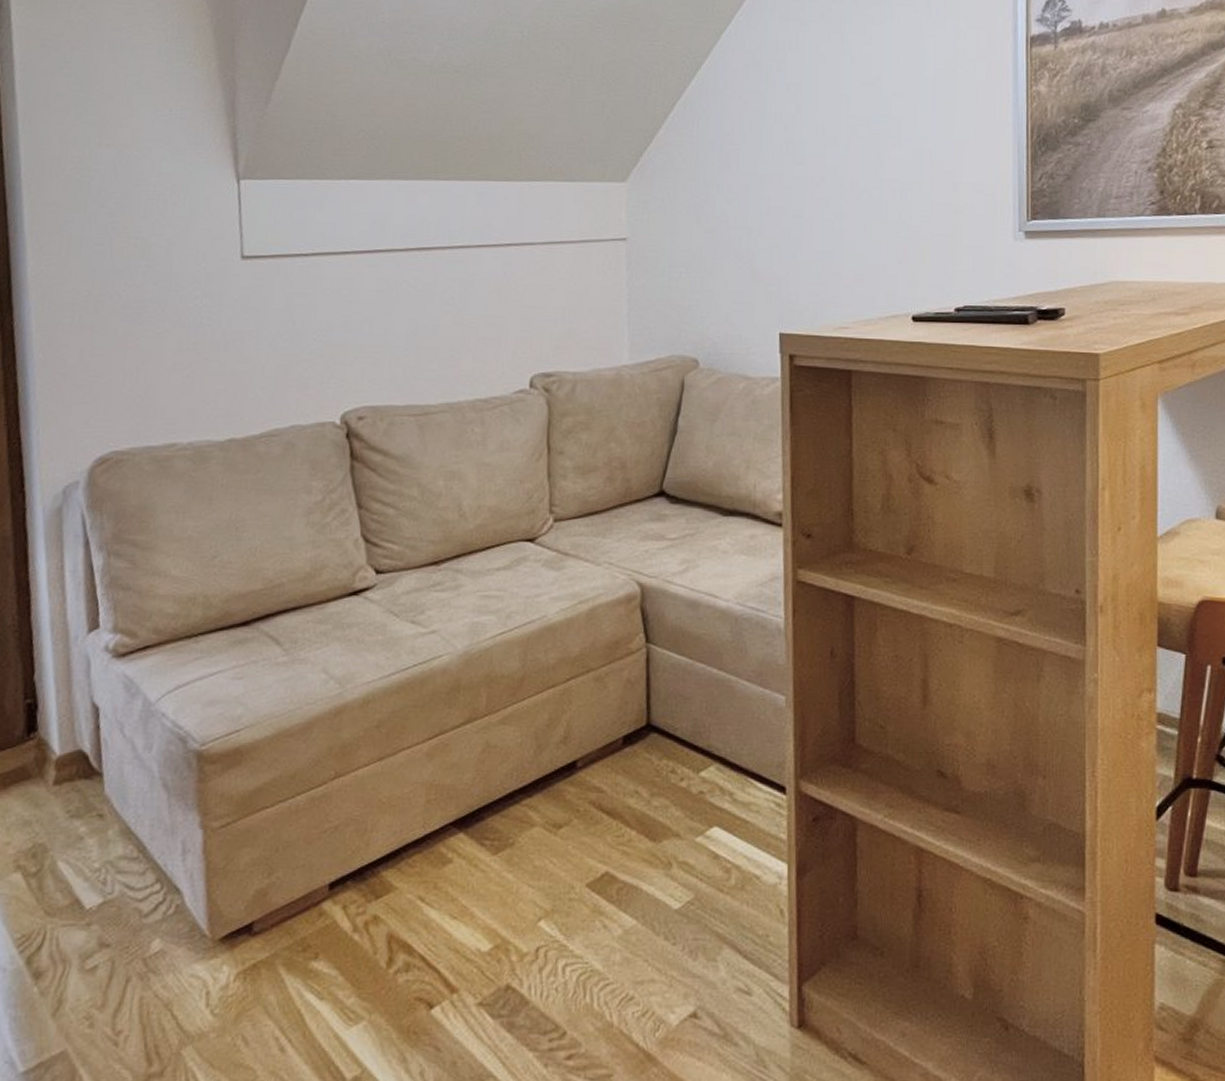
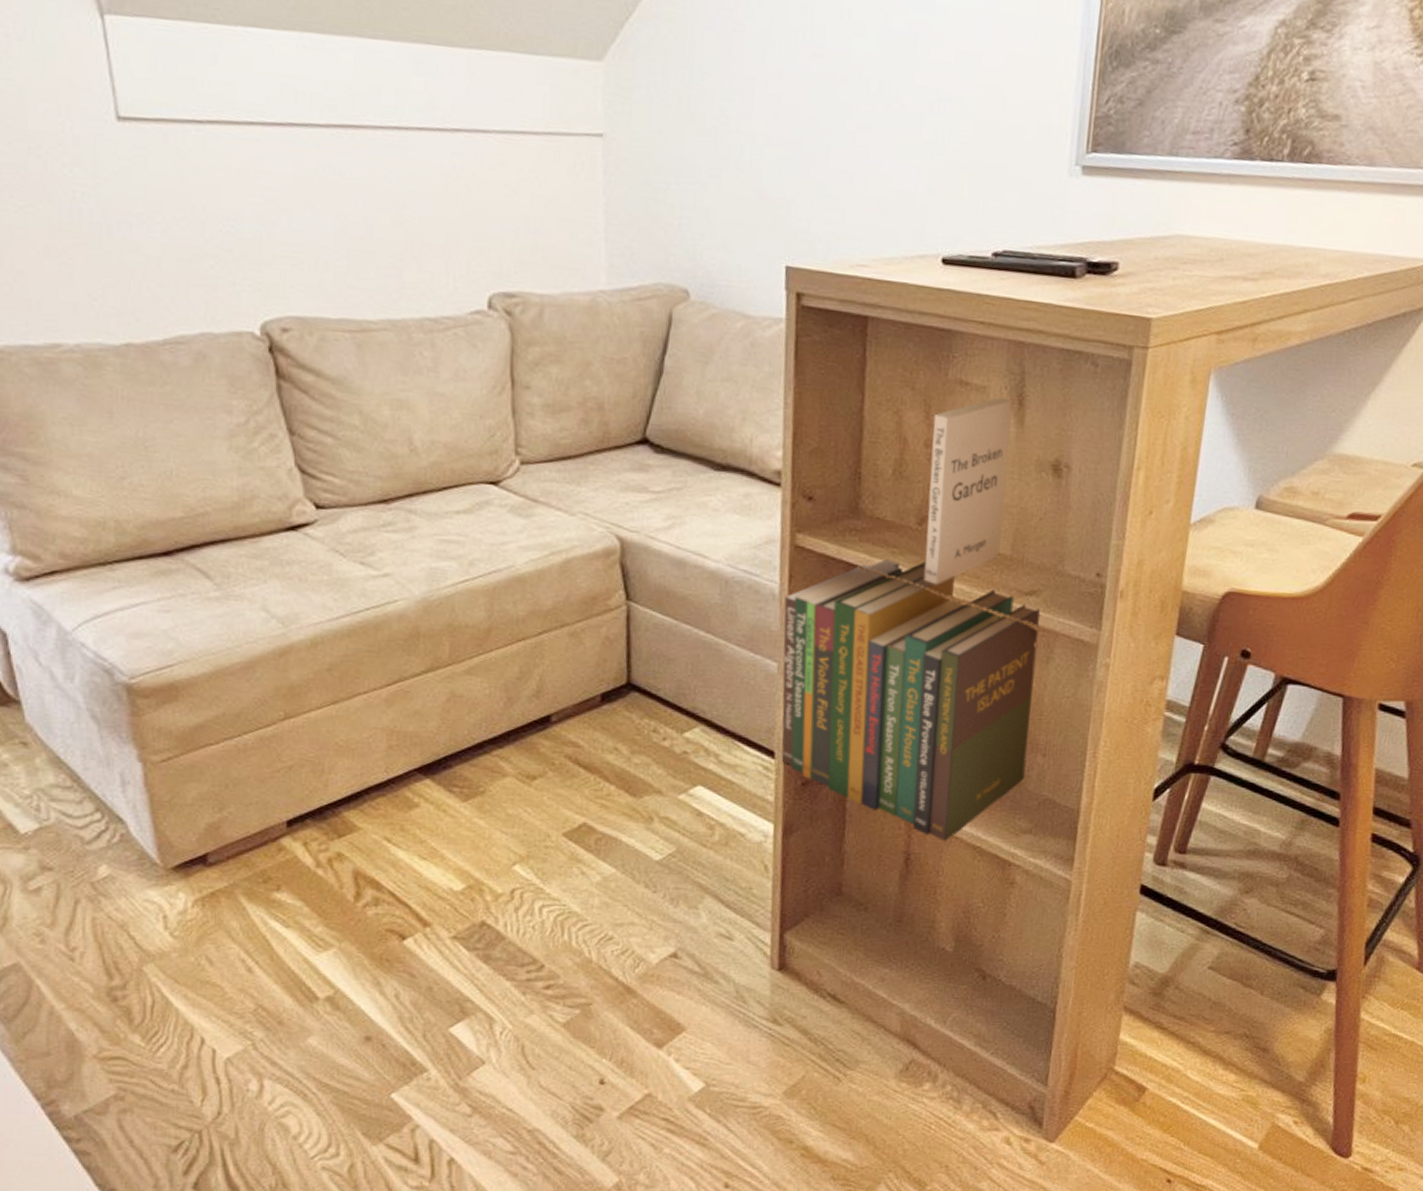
books: none [789,588,1028,874] -> present [781,559,1041,841]
book: none [914,432,984,610] -> present [924,397,1013,585]

